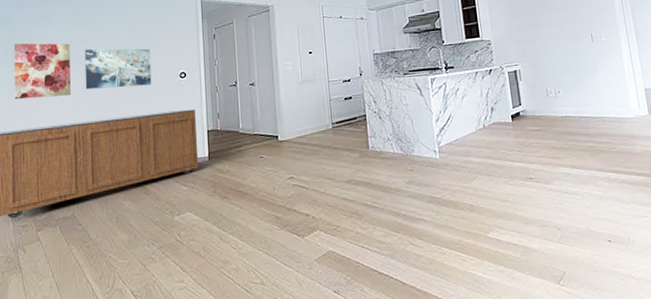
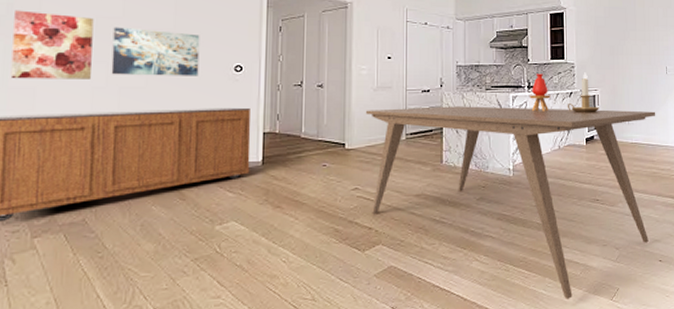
dining table: none [294,81,593,283] -> present [366,106,656,299]
vase: none [448,53,470,92] -> present [530,73,551,112]
candlestick: none [487,48,522,90] -> present [567,72,599,114]

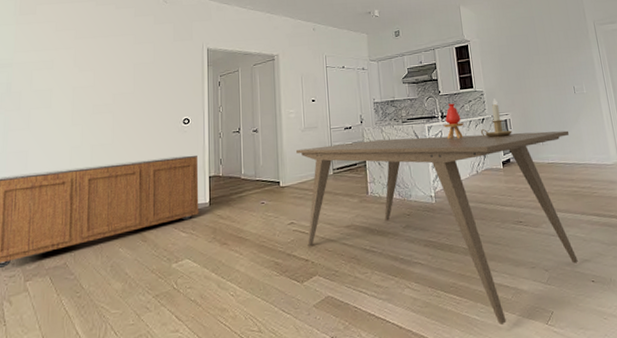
wall art: present [10,10,94,79] -> none [9,87,71,145]
wall art: present [111,27,200,76] -> none [85,94,154,135]

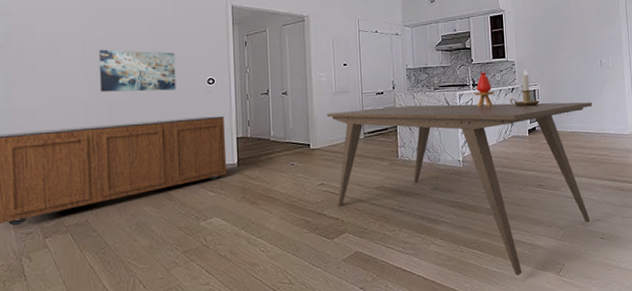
wall art: none [85,94,154,135] -> present [99,49,176,92]

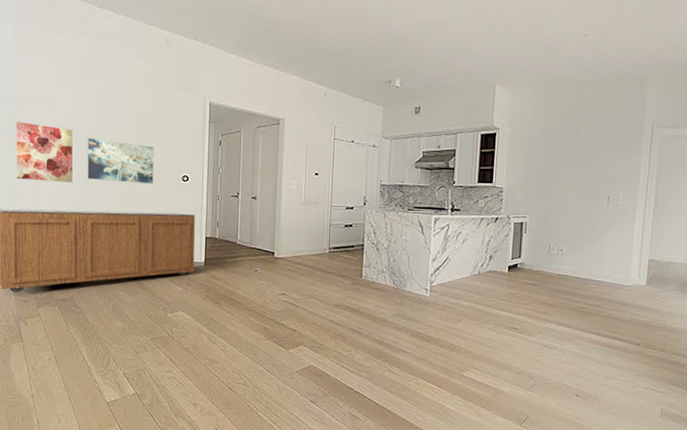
wall art: none [12,39,82,101] -> present [16,121,73,182]
dining table: present [327,102,593,276] -> none [294,223,590,418]
vase: present [475,72,494,108] -> none [452,196,475,236]
candlestick: present [509,69,540,107] -> none [491,198,526,241]

